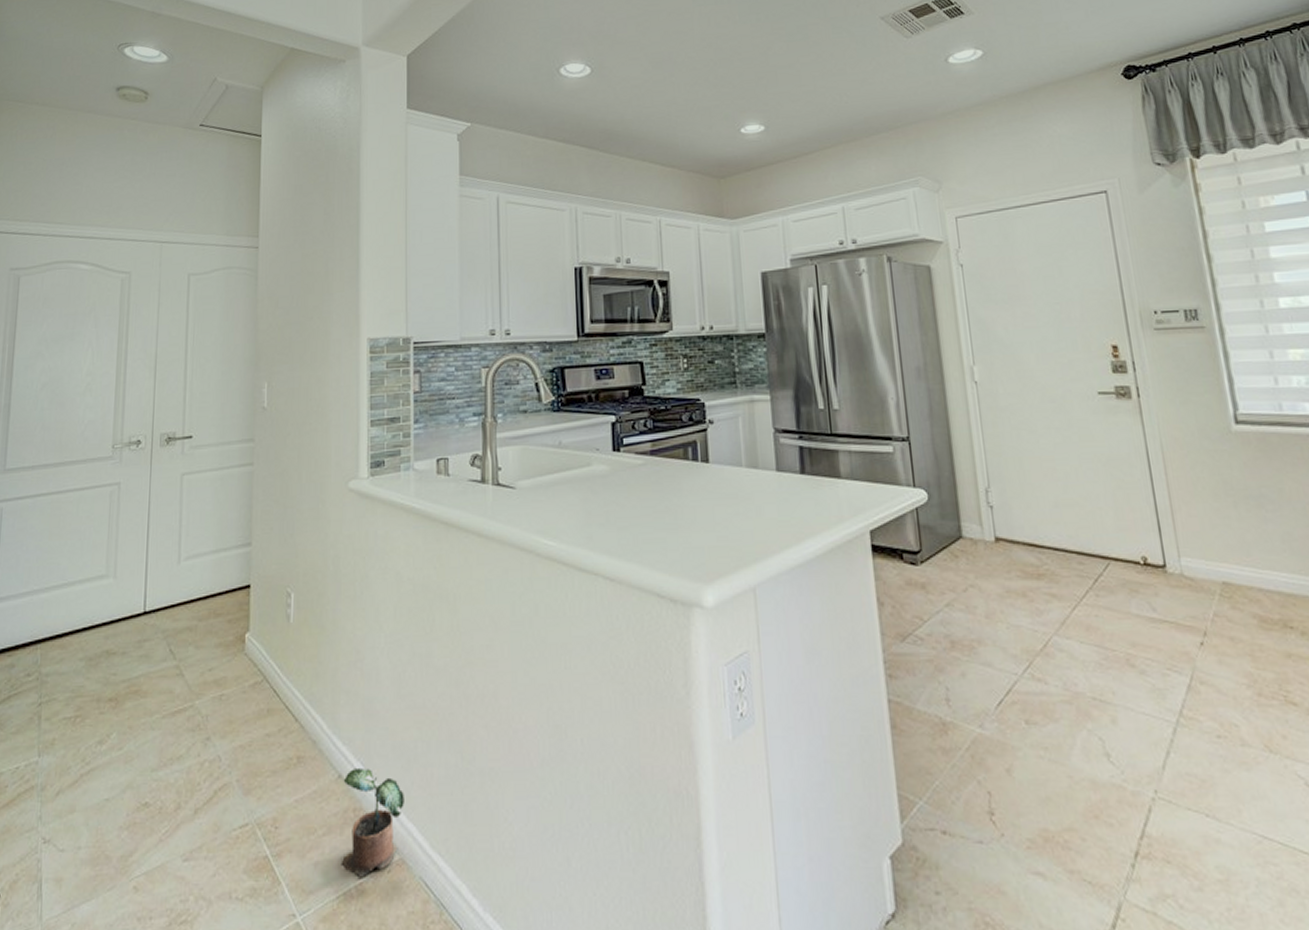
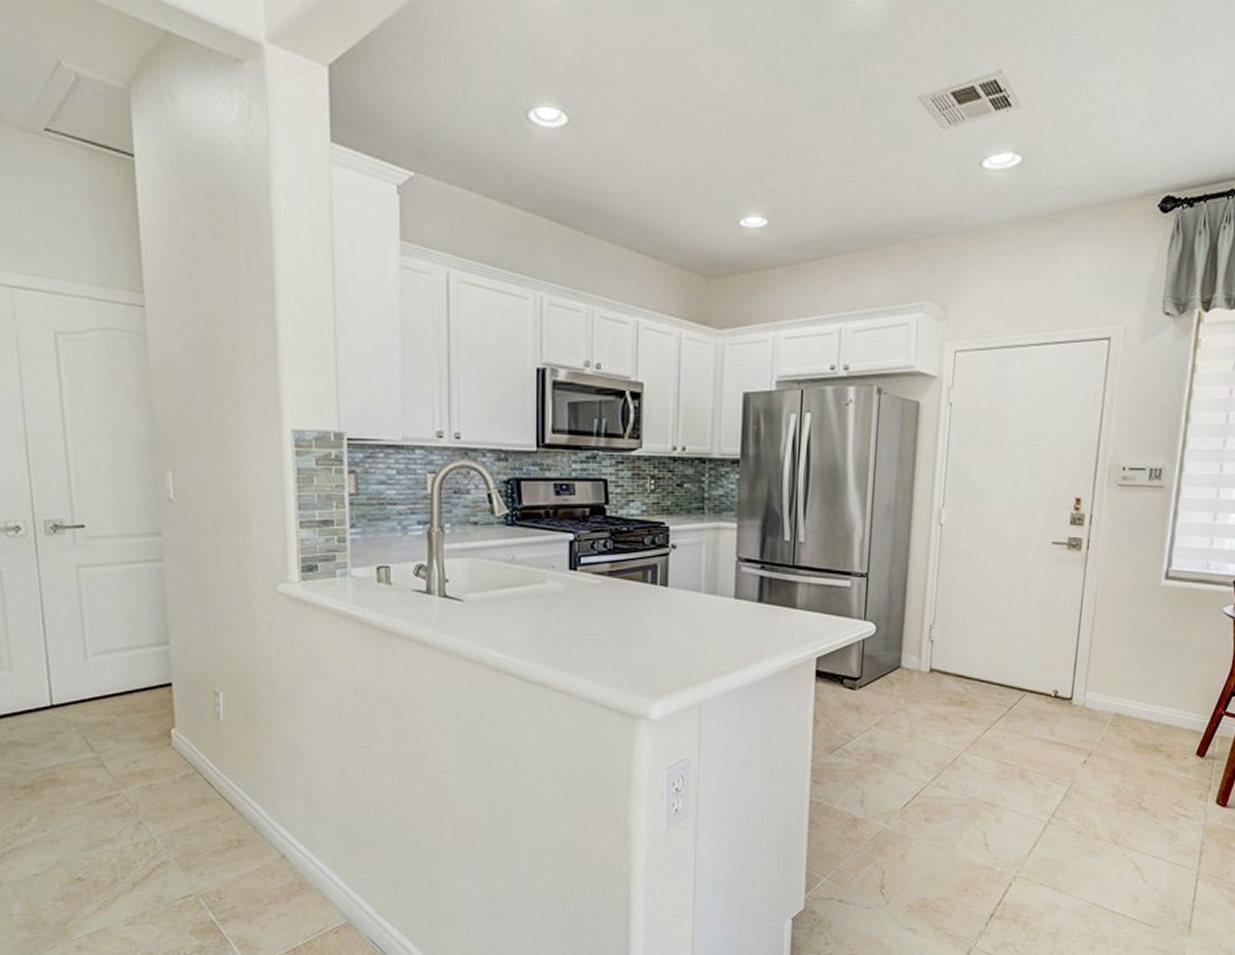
potted plant: present [341,767,404,878] -> none [286,849,350,937]

